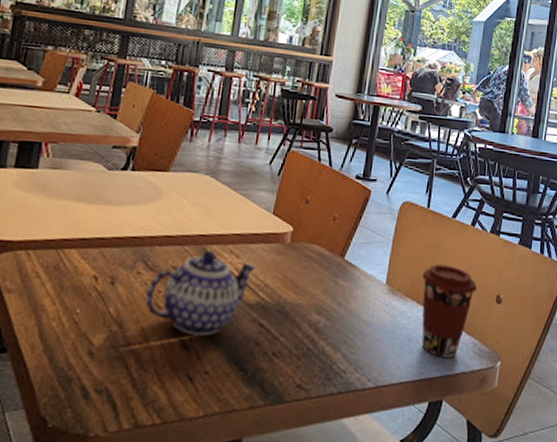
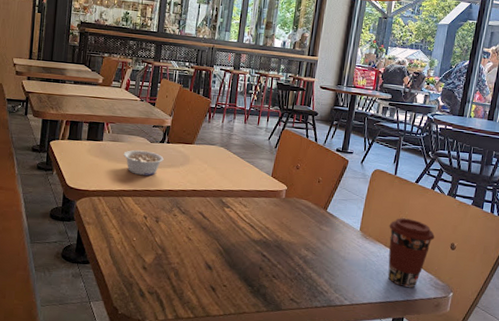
legume: none [67,180,126,218] -> present [123,150,164,176]
teapot: present [145,251,257,337] -> none [180,201,260,261]

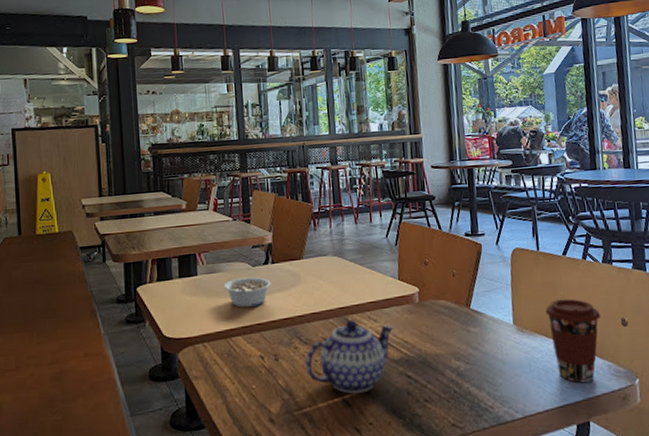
teapot: none [180,201,260,261] -> present [305,320,394,394]

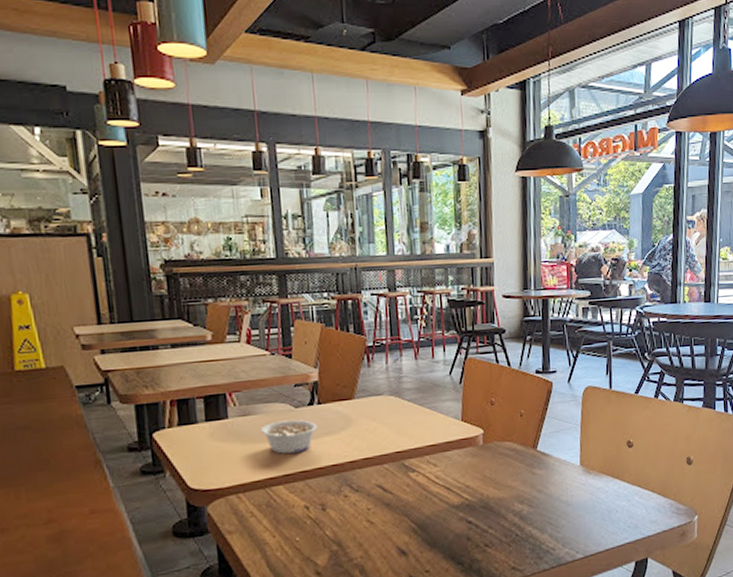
teapot: present [305,320,394,394] -> none [356,464,455,542]
coffee cup: present [545,298,601,383] -> none [613,438,668,522]

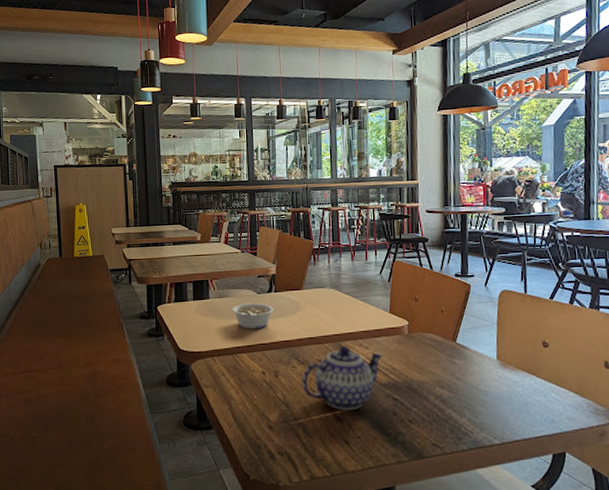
teapot: none [356,464,455,542] -> present [302,346,384,411]

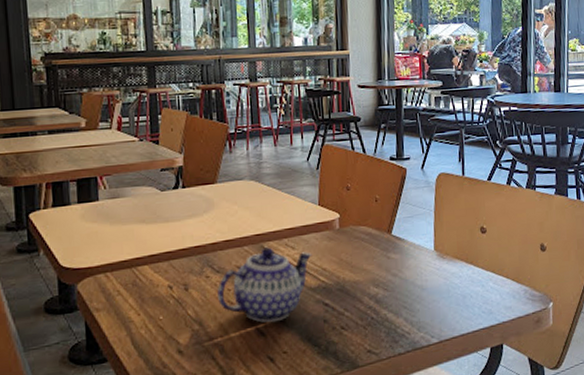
legume: present [232,303,274,330] -> none [128,202,181,236]

